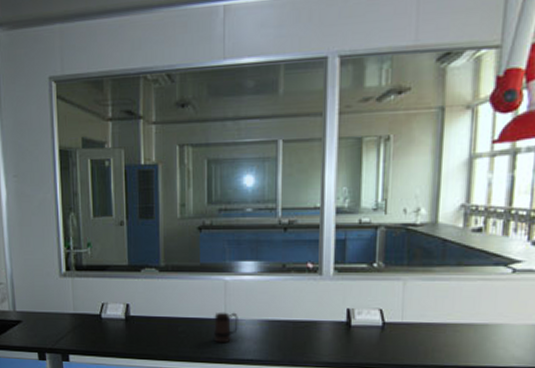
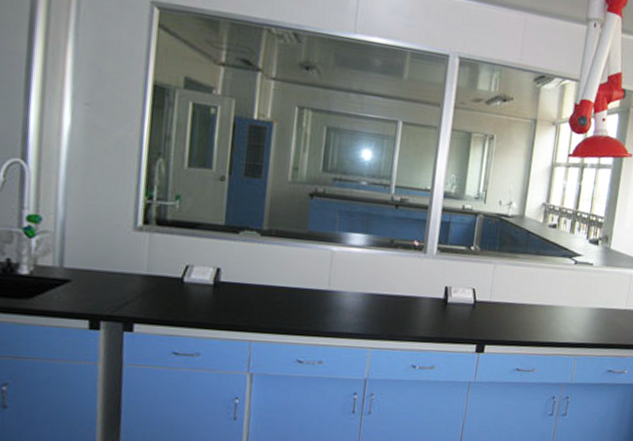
mug: present [213,312,238,343] -> none [313,283,342,316]

